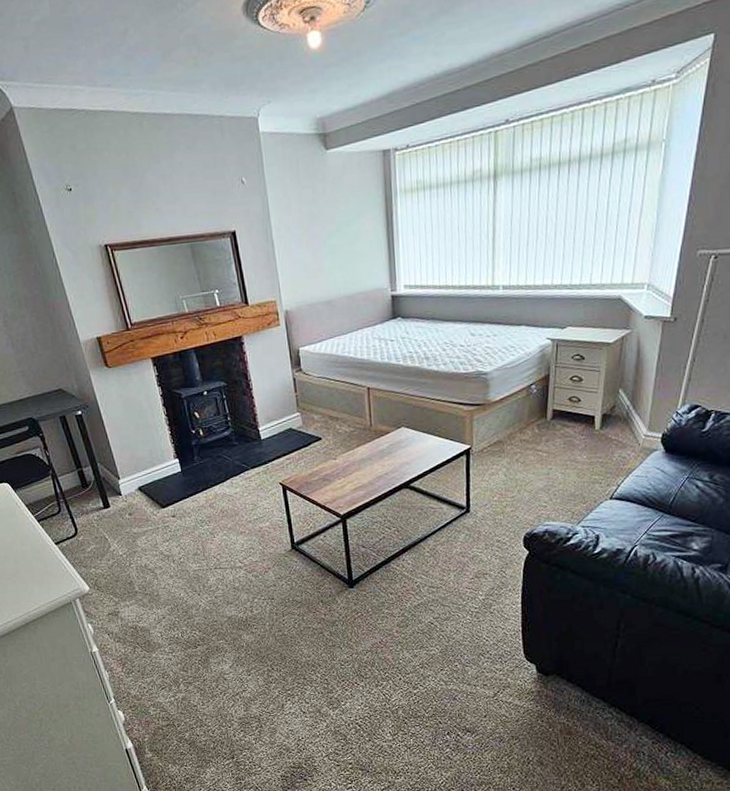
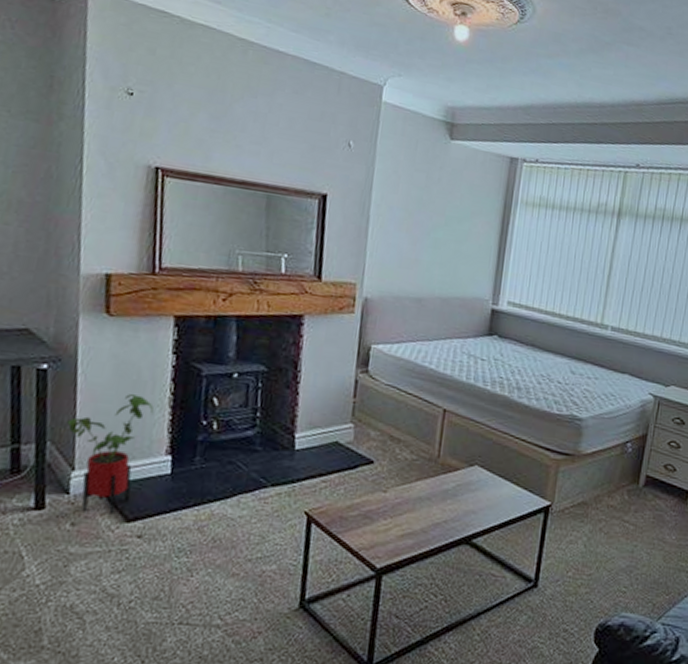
house plant: none [105,421,160,505] -> present [67,394,155,515]

